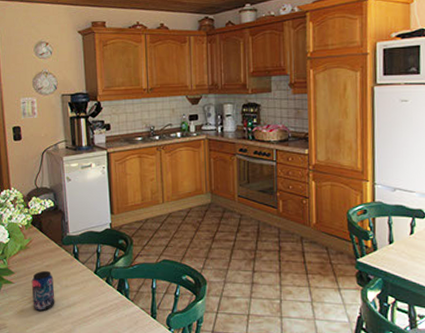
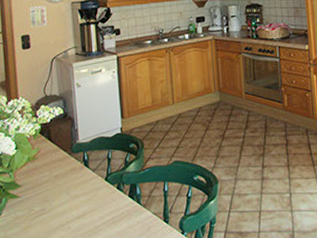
beverage can: present [31,270,55,312] -> none [39,181,64,226]

